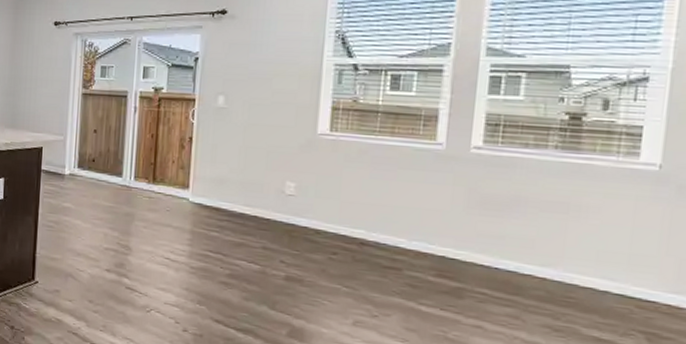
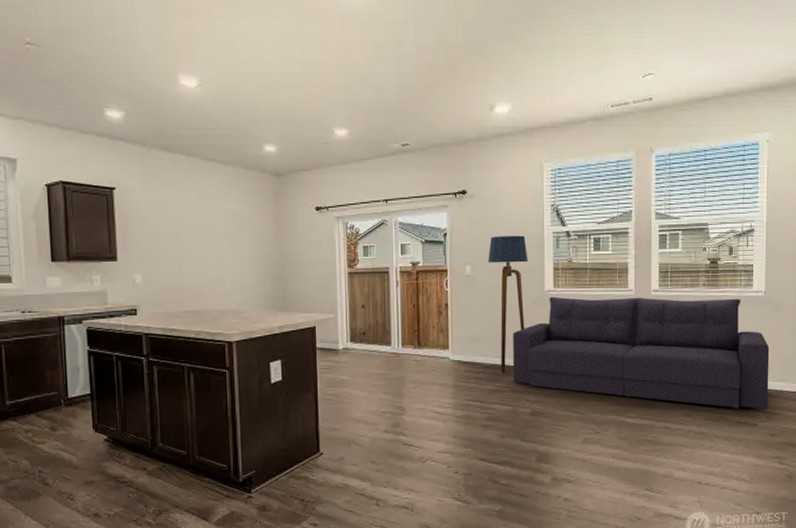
floor lamp: none [246,64,299,226] -> present [488,235,528,373]
sofa: none [266,141,662,329] -> present [513,296,770,410]

